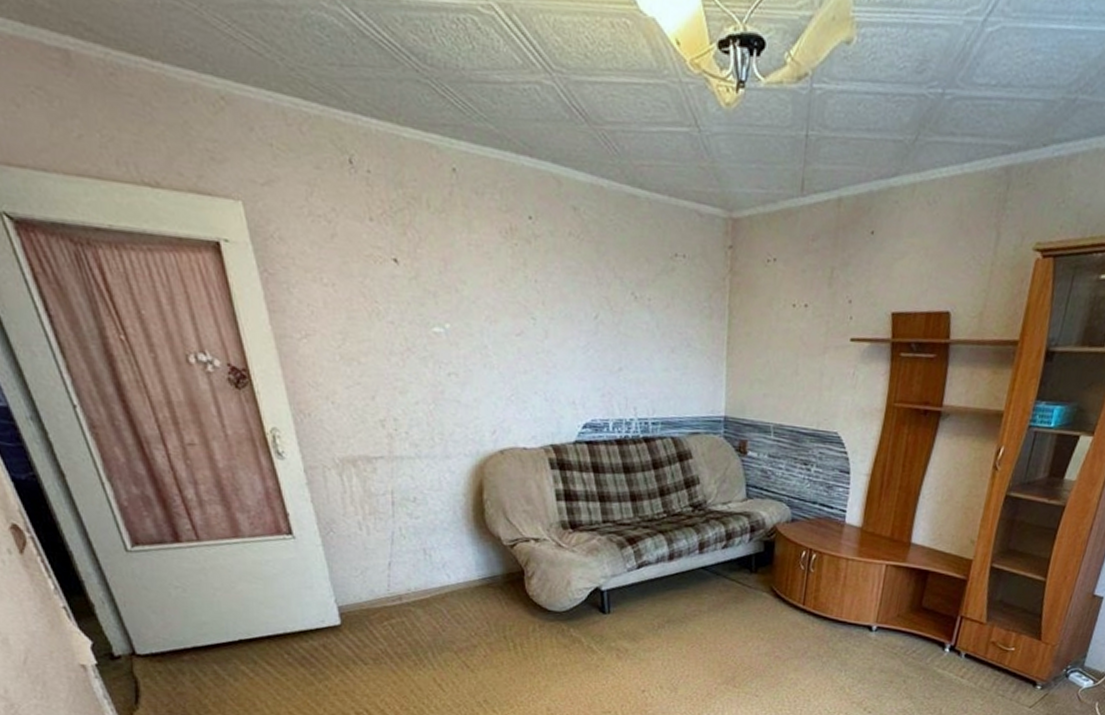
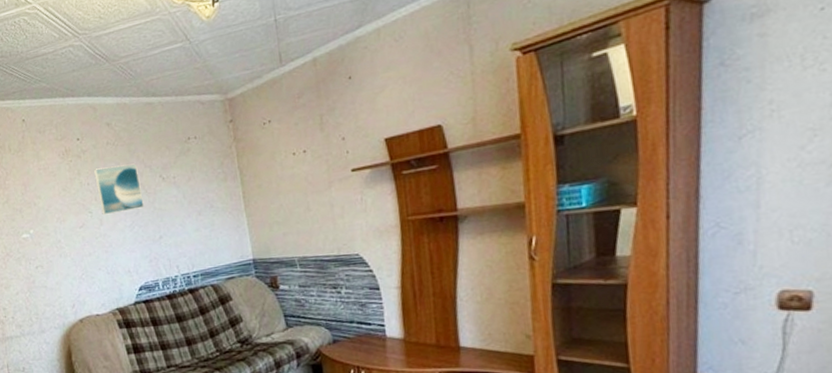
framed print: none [546,263,606,329] -> present [94,163,144,215]

